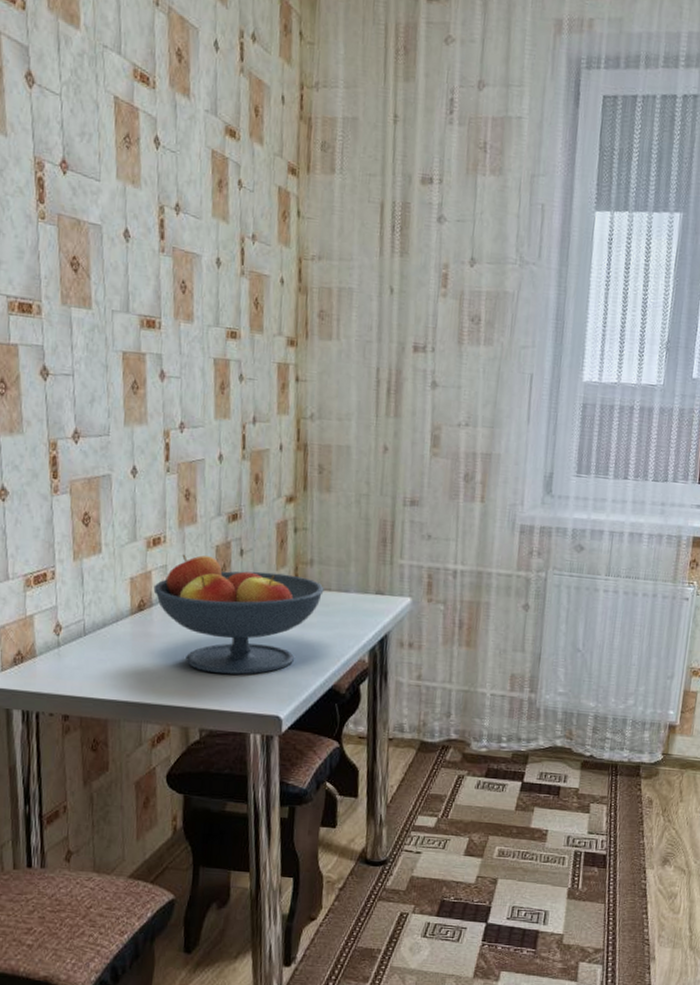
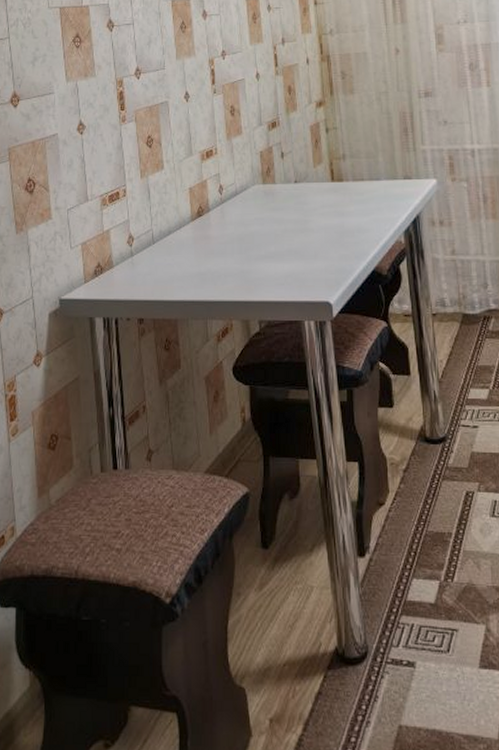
fruit bowl: present [153,553,324,675] -> none [209,162,357,267]

